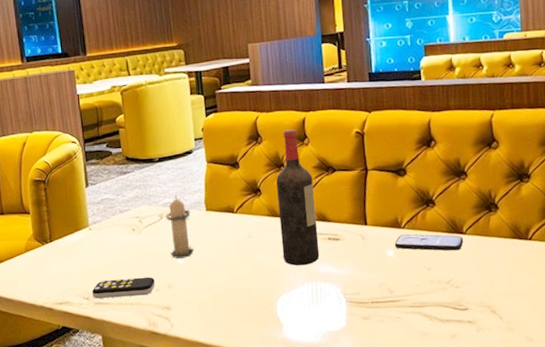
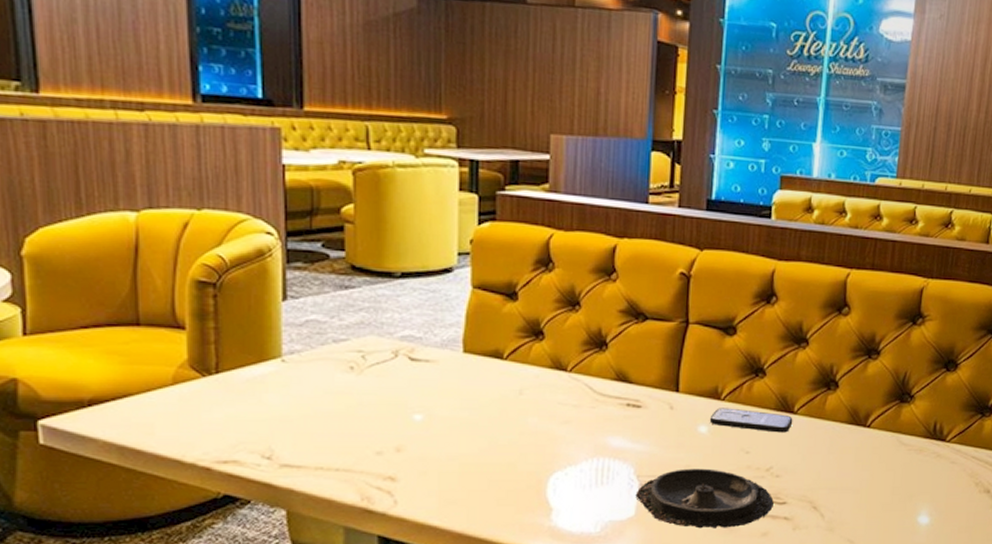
remote control: present [92,277,155,299] -> none [278,434,376,459]
candle: present [165,195,195,258] -> none [402,326,441,413]
wine bottle: present [276,129,320,266] -> none [563,258,616,436]
ashtray: none [344,284,457,334] -> present [635,469,774,529]

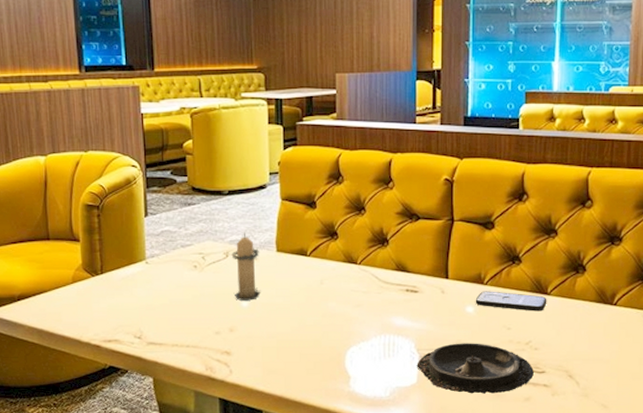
candle: none [402,326,441,413] -> present [231,232,261,300]

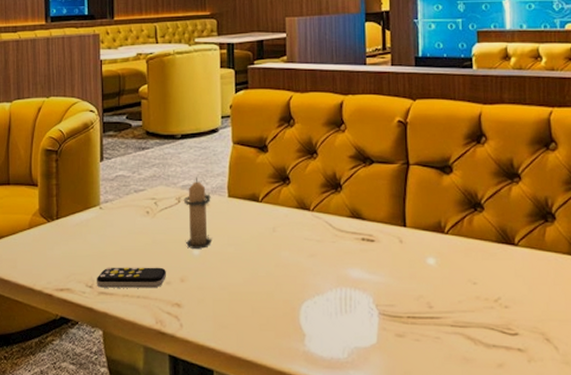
remote control: none [145,318,215,338] -> present [97,267,166,288]
ashtray: present [417,343,534,394] -> none [376,299,506,358]
smartphone: present [475,291,547,311] -> none [436,241,515,264]

